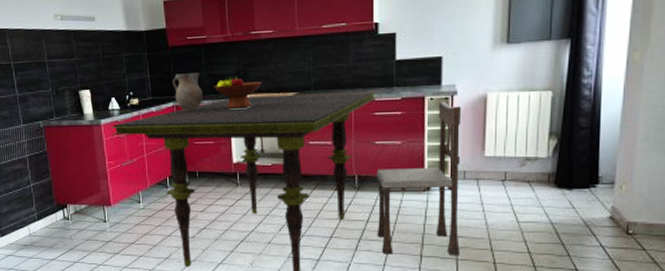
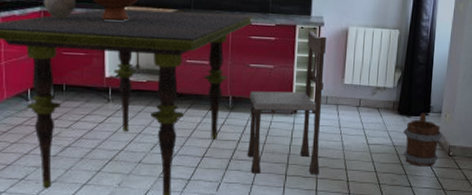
bucket: none [563,184,618,247] -> present [403,113,443,167]

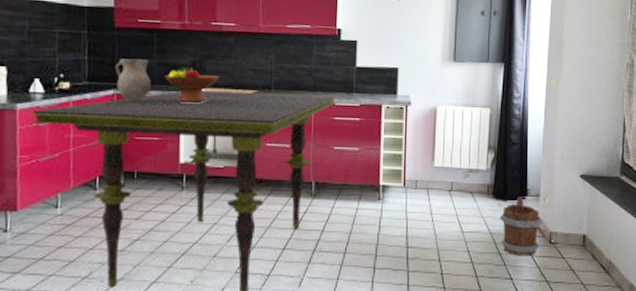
dining chair: present [247,30,327,174] -> none [331,110,415,267]

